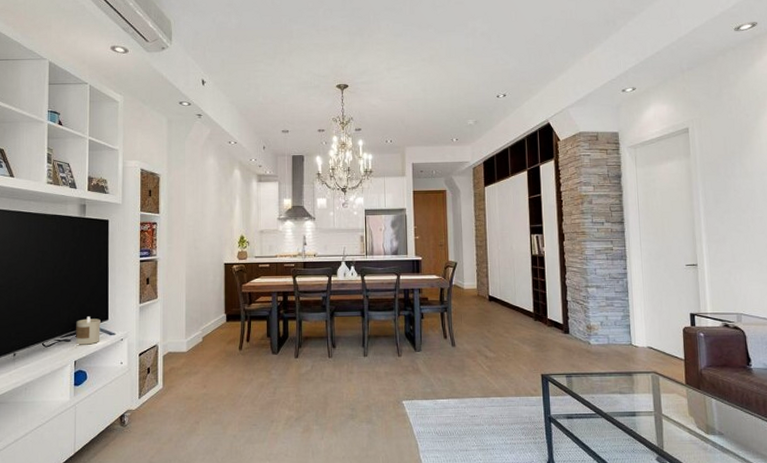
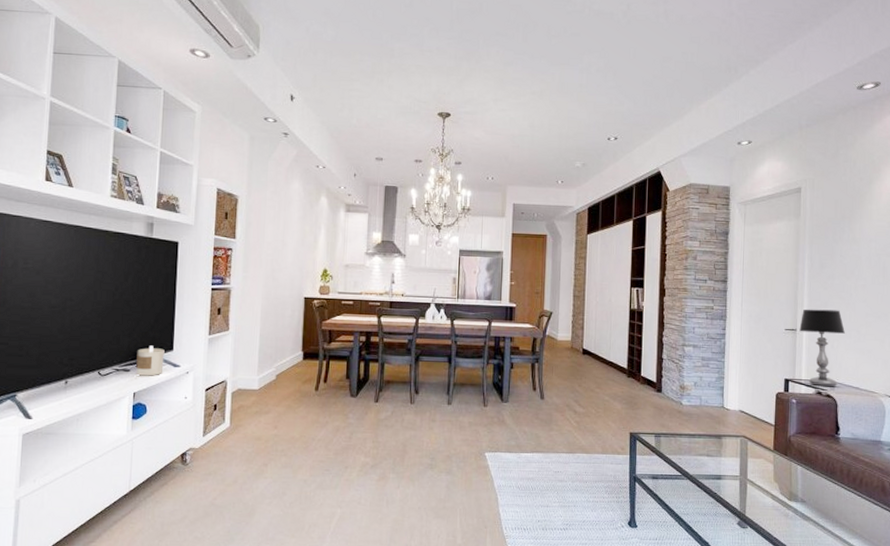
table lamp: none [700,243,746,319] -> present [799,309,845,387]

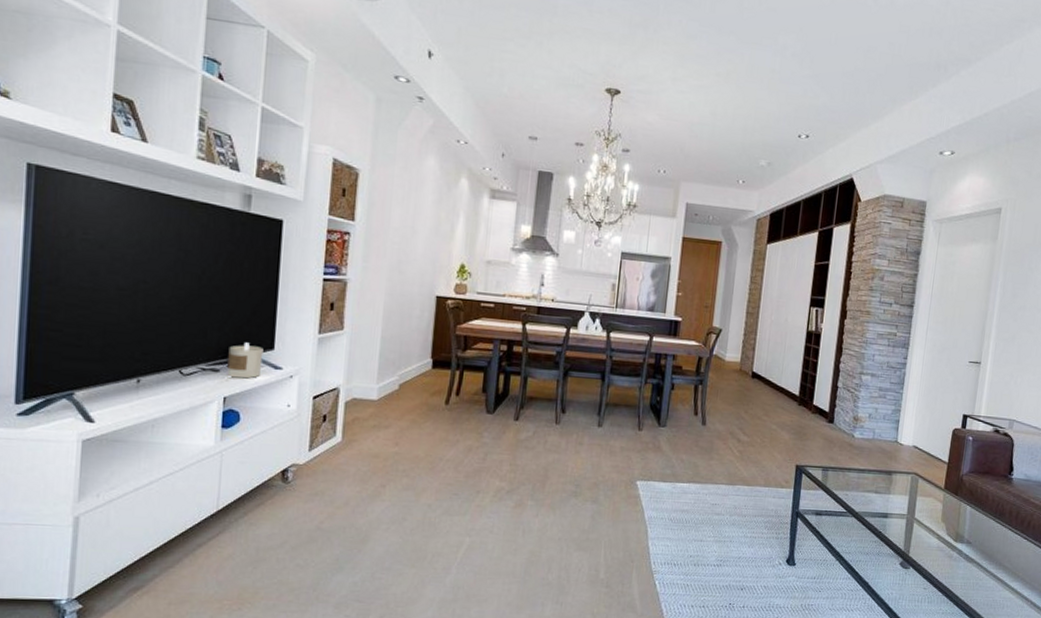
table lamp: present [799,309,845,387] -> none [983,341,1030,426]

